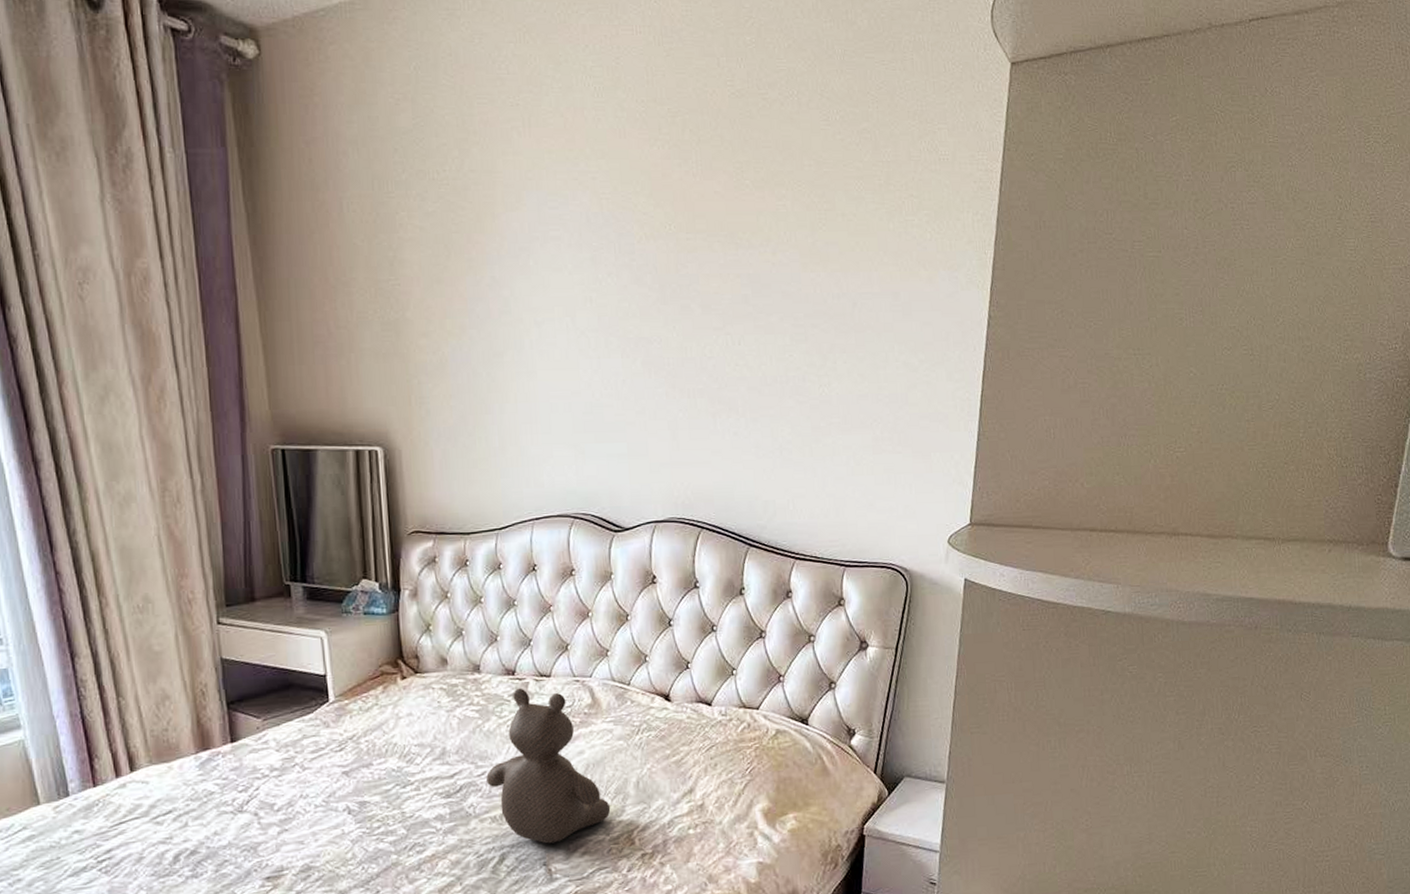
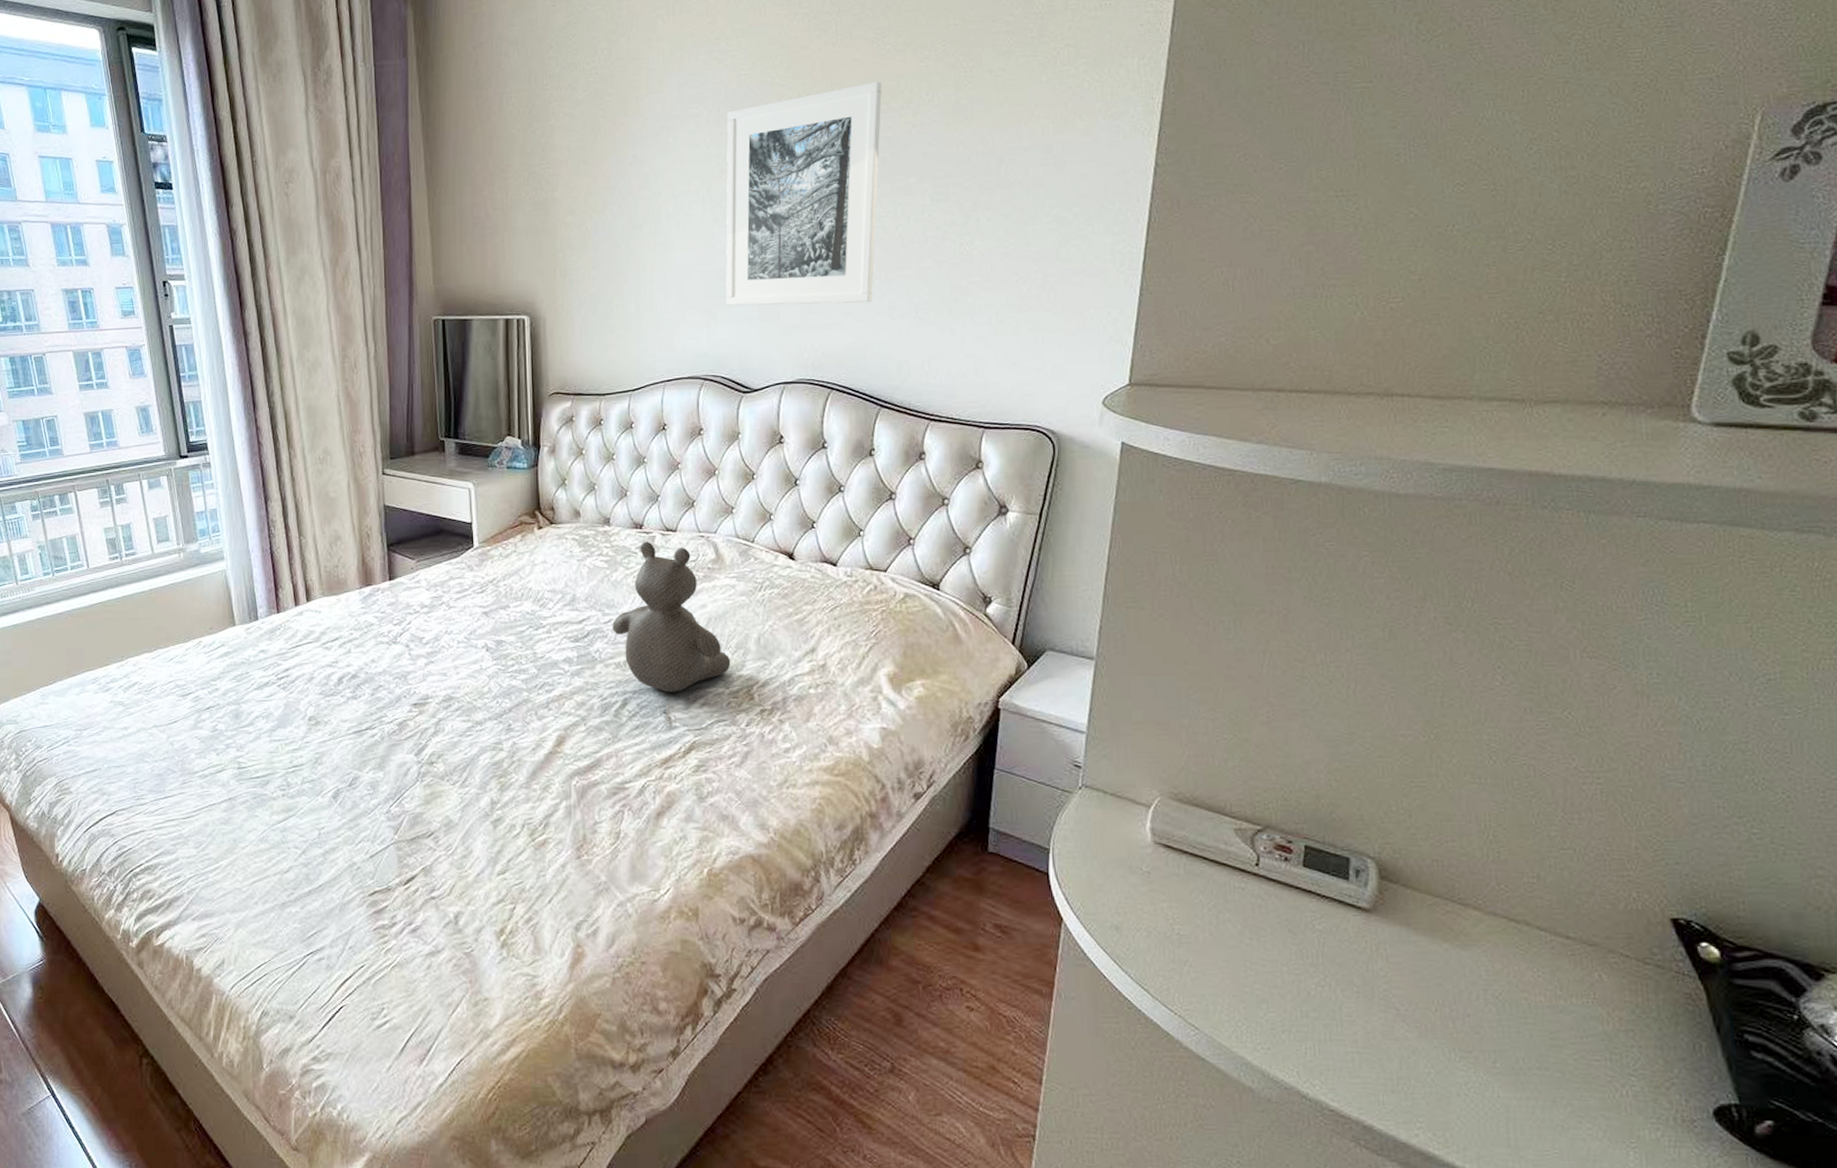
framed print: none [589,217,743,442] -> present [725,81,883,306]

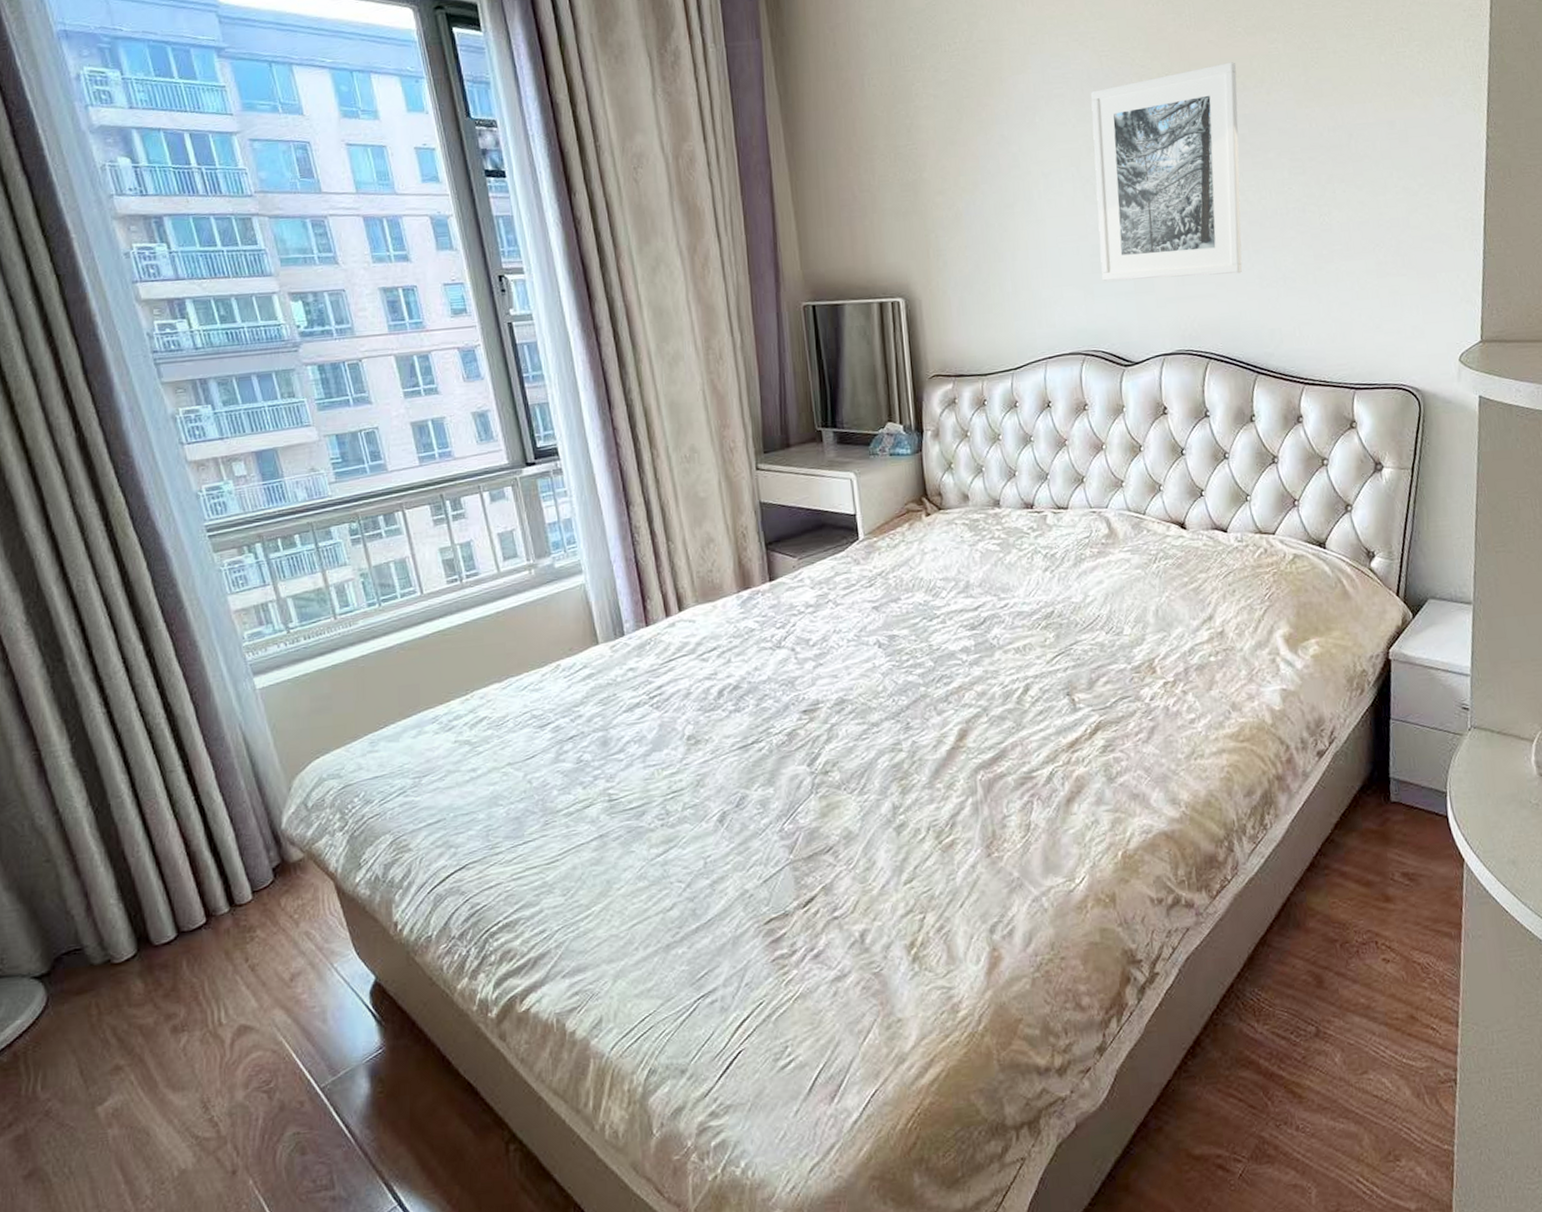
teddy bear: present [612,541,731,693] -> none [1009,520,1131,674]

